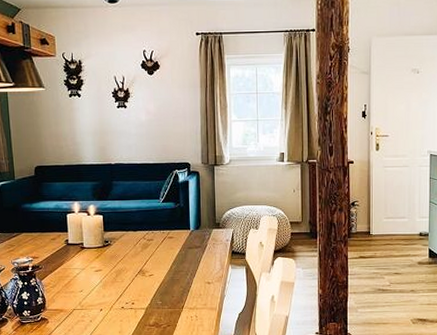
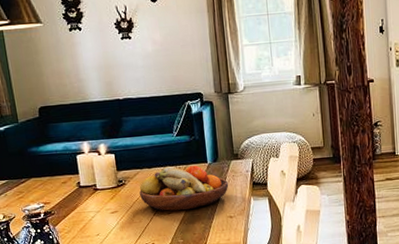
fruit bowl: none [124,231,209,274] -> present [139,165,229,211]

